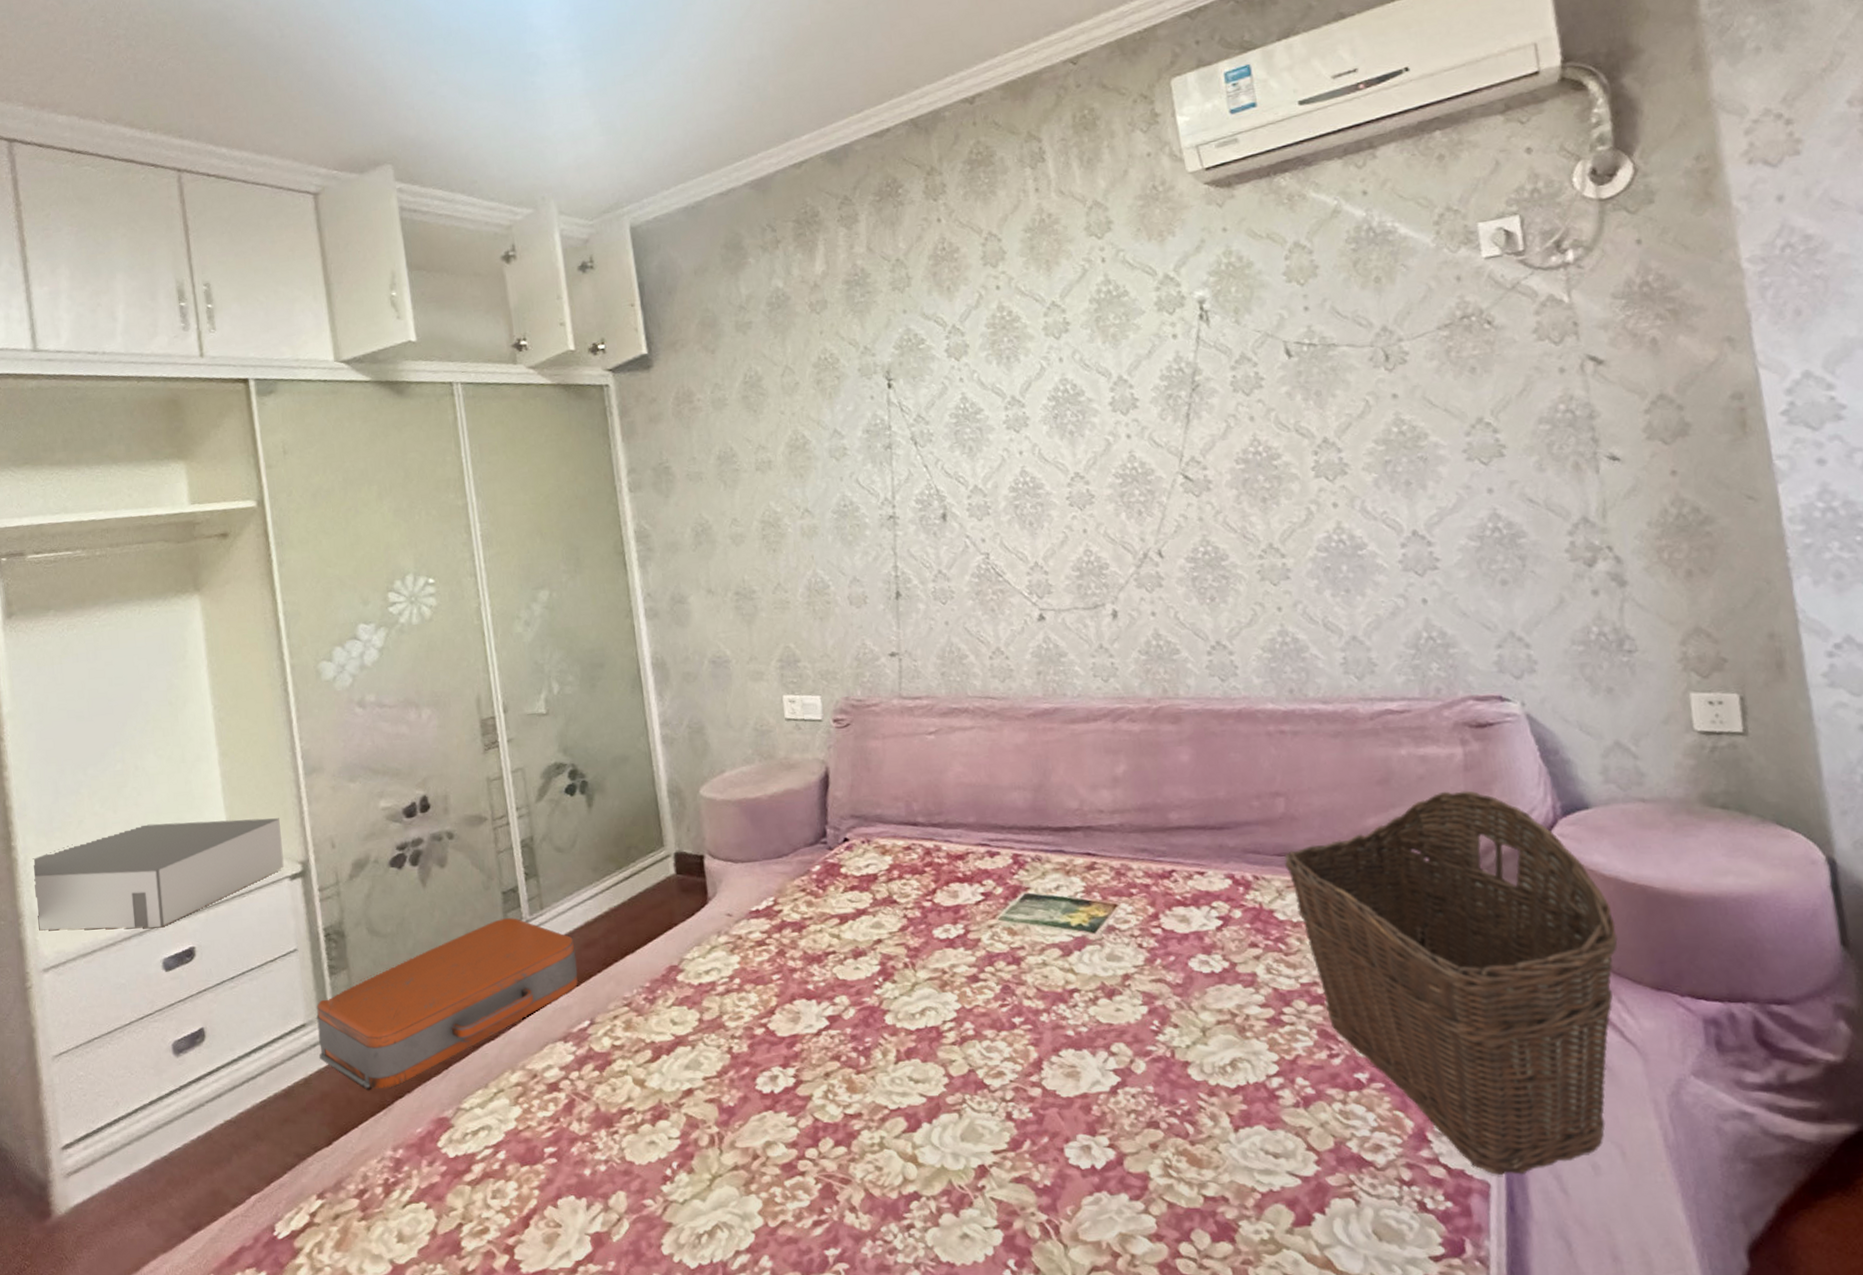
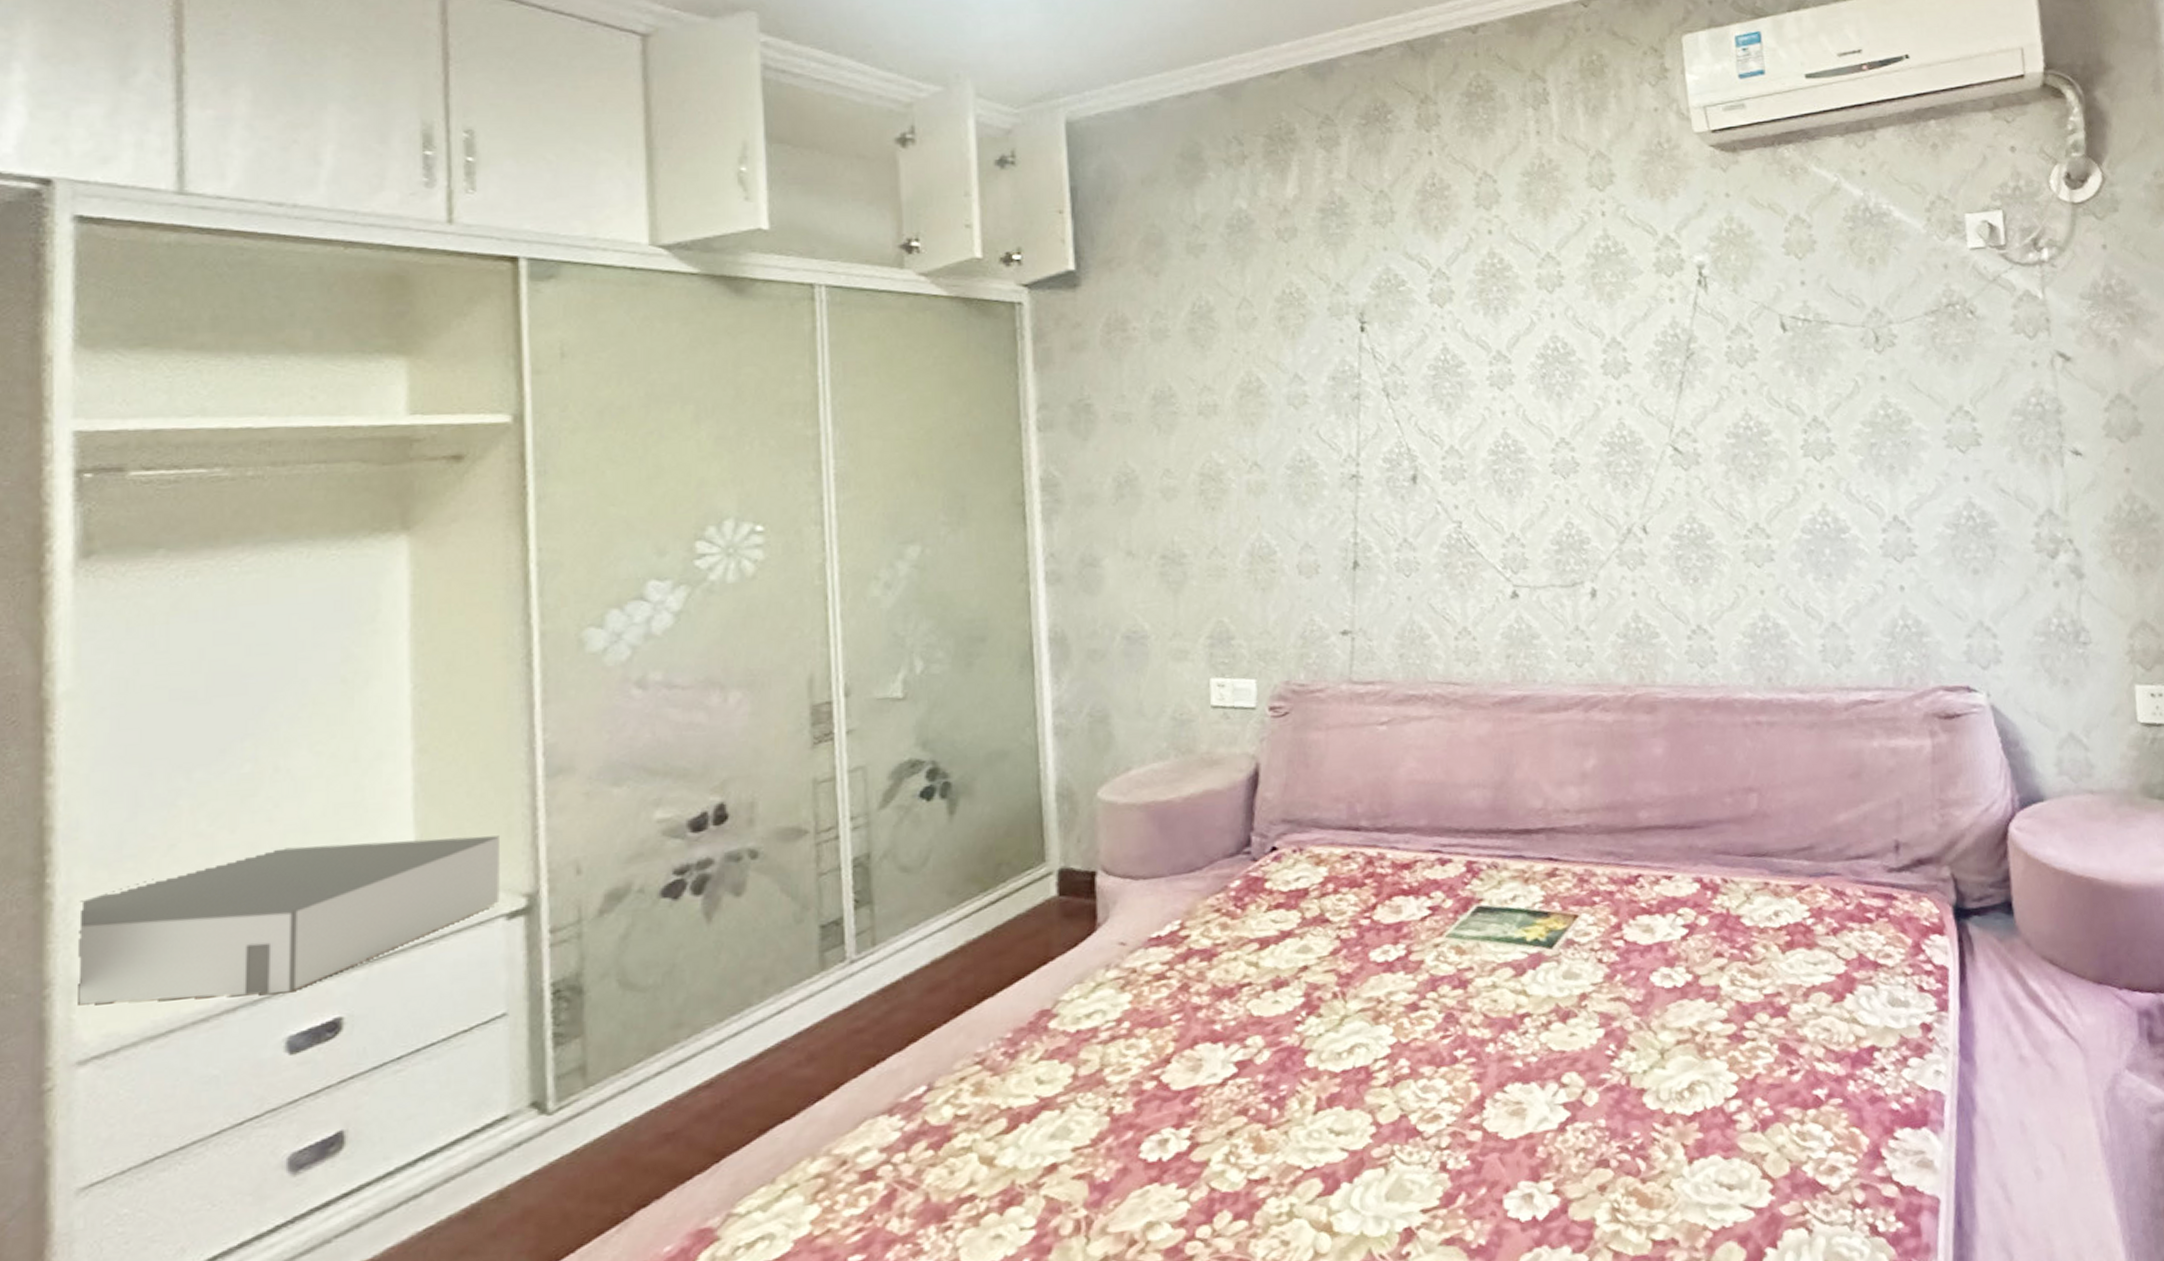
suitcase: present [316,918,578,1091] -> none [524,958,916,1201]
wicker basket: present [1284,790,1618,1176] -> none [1754,783,2065,1189]

